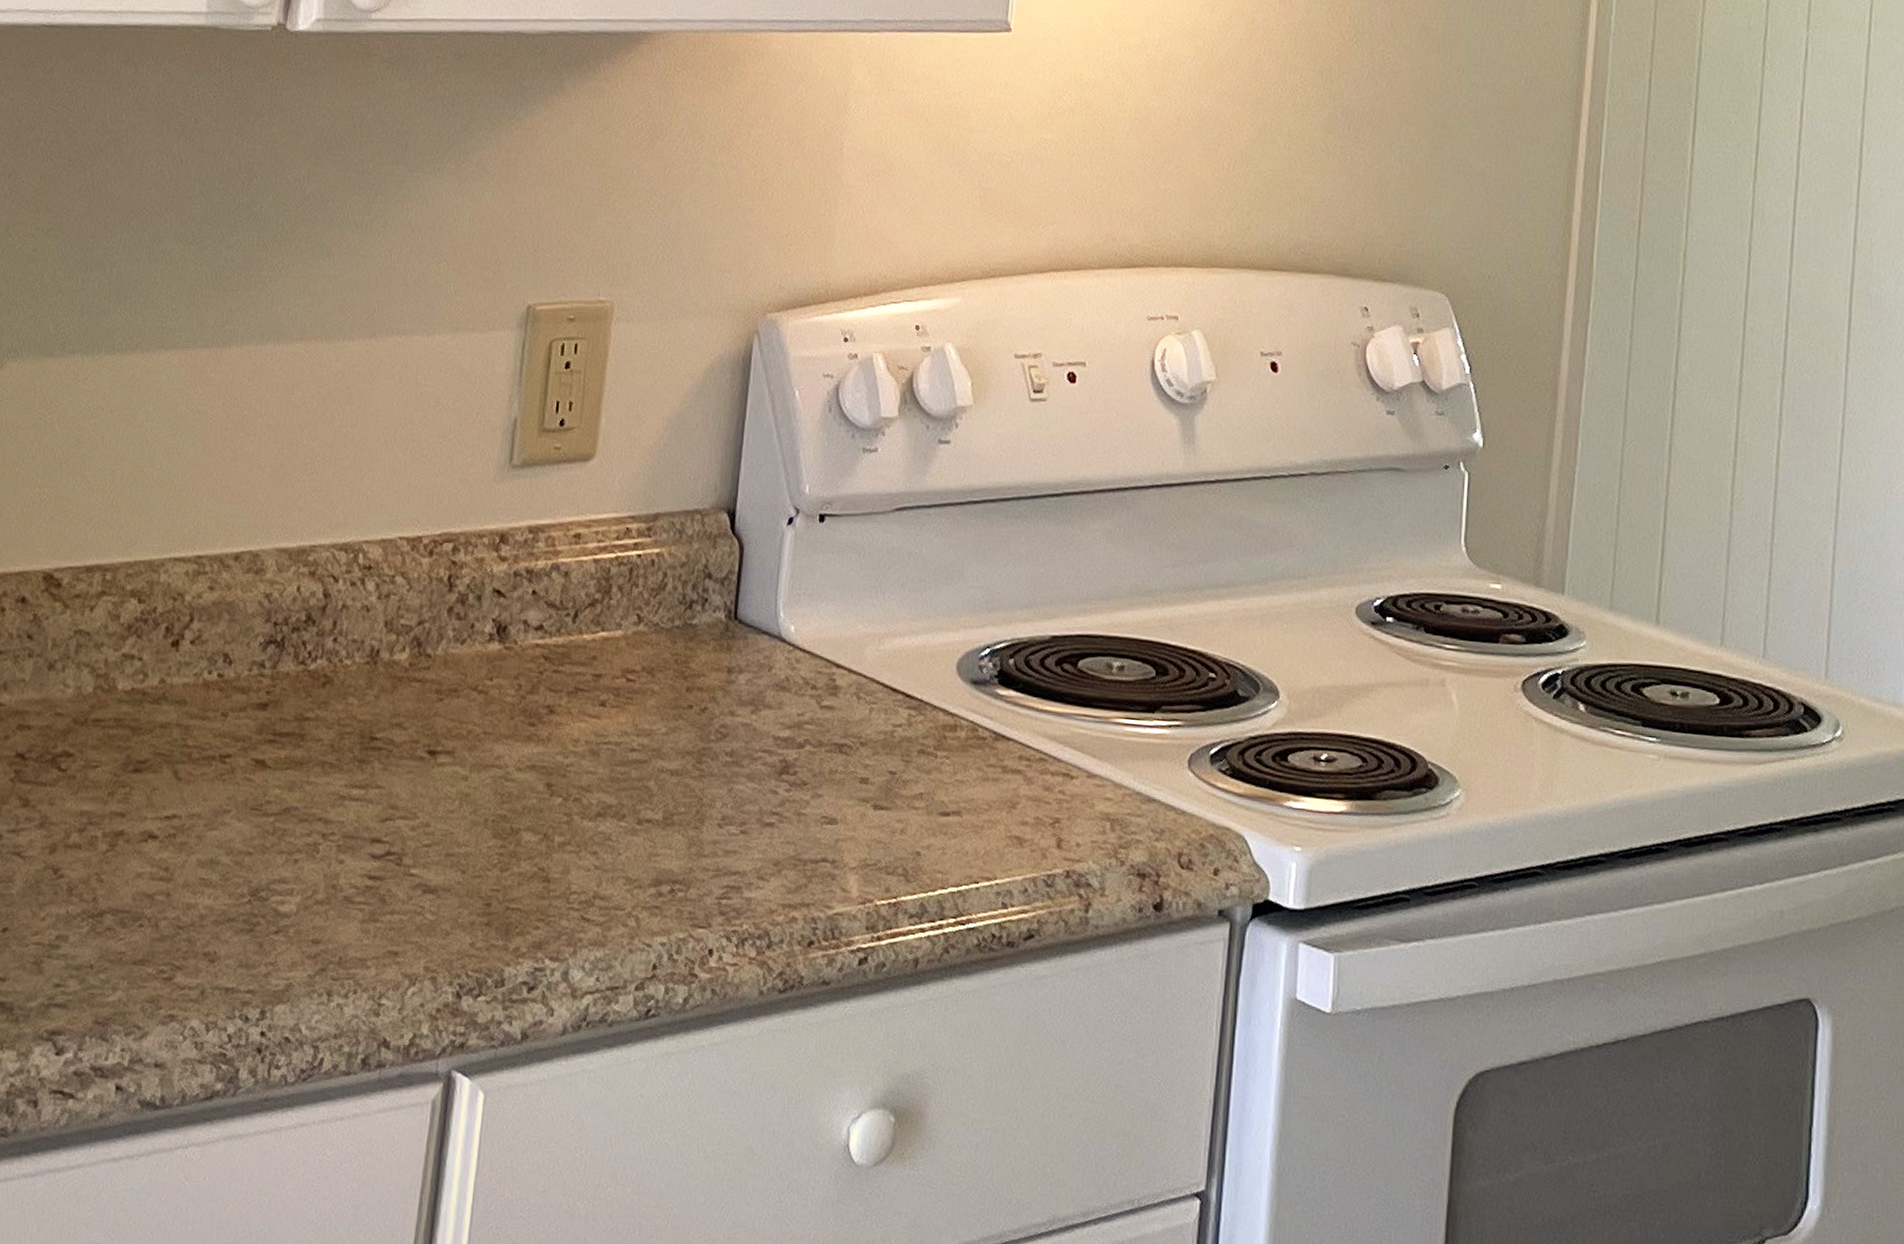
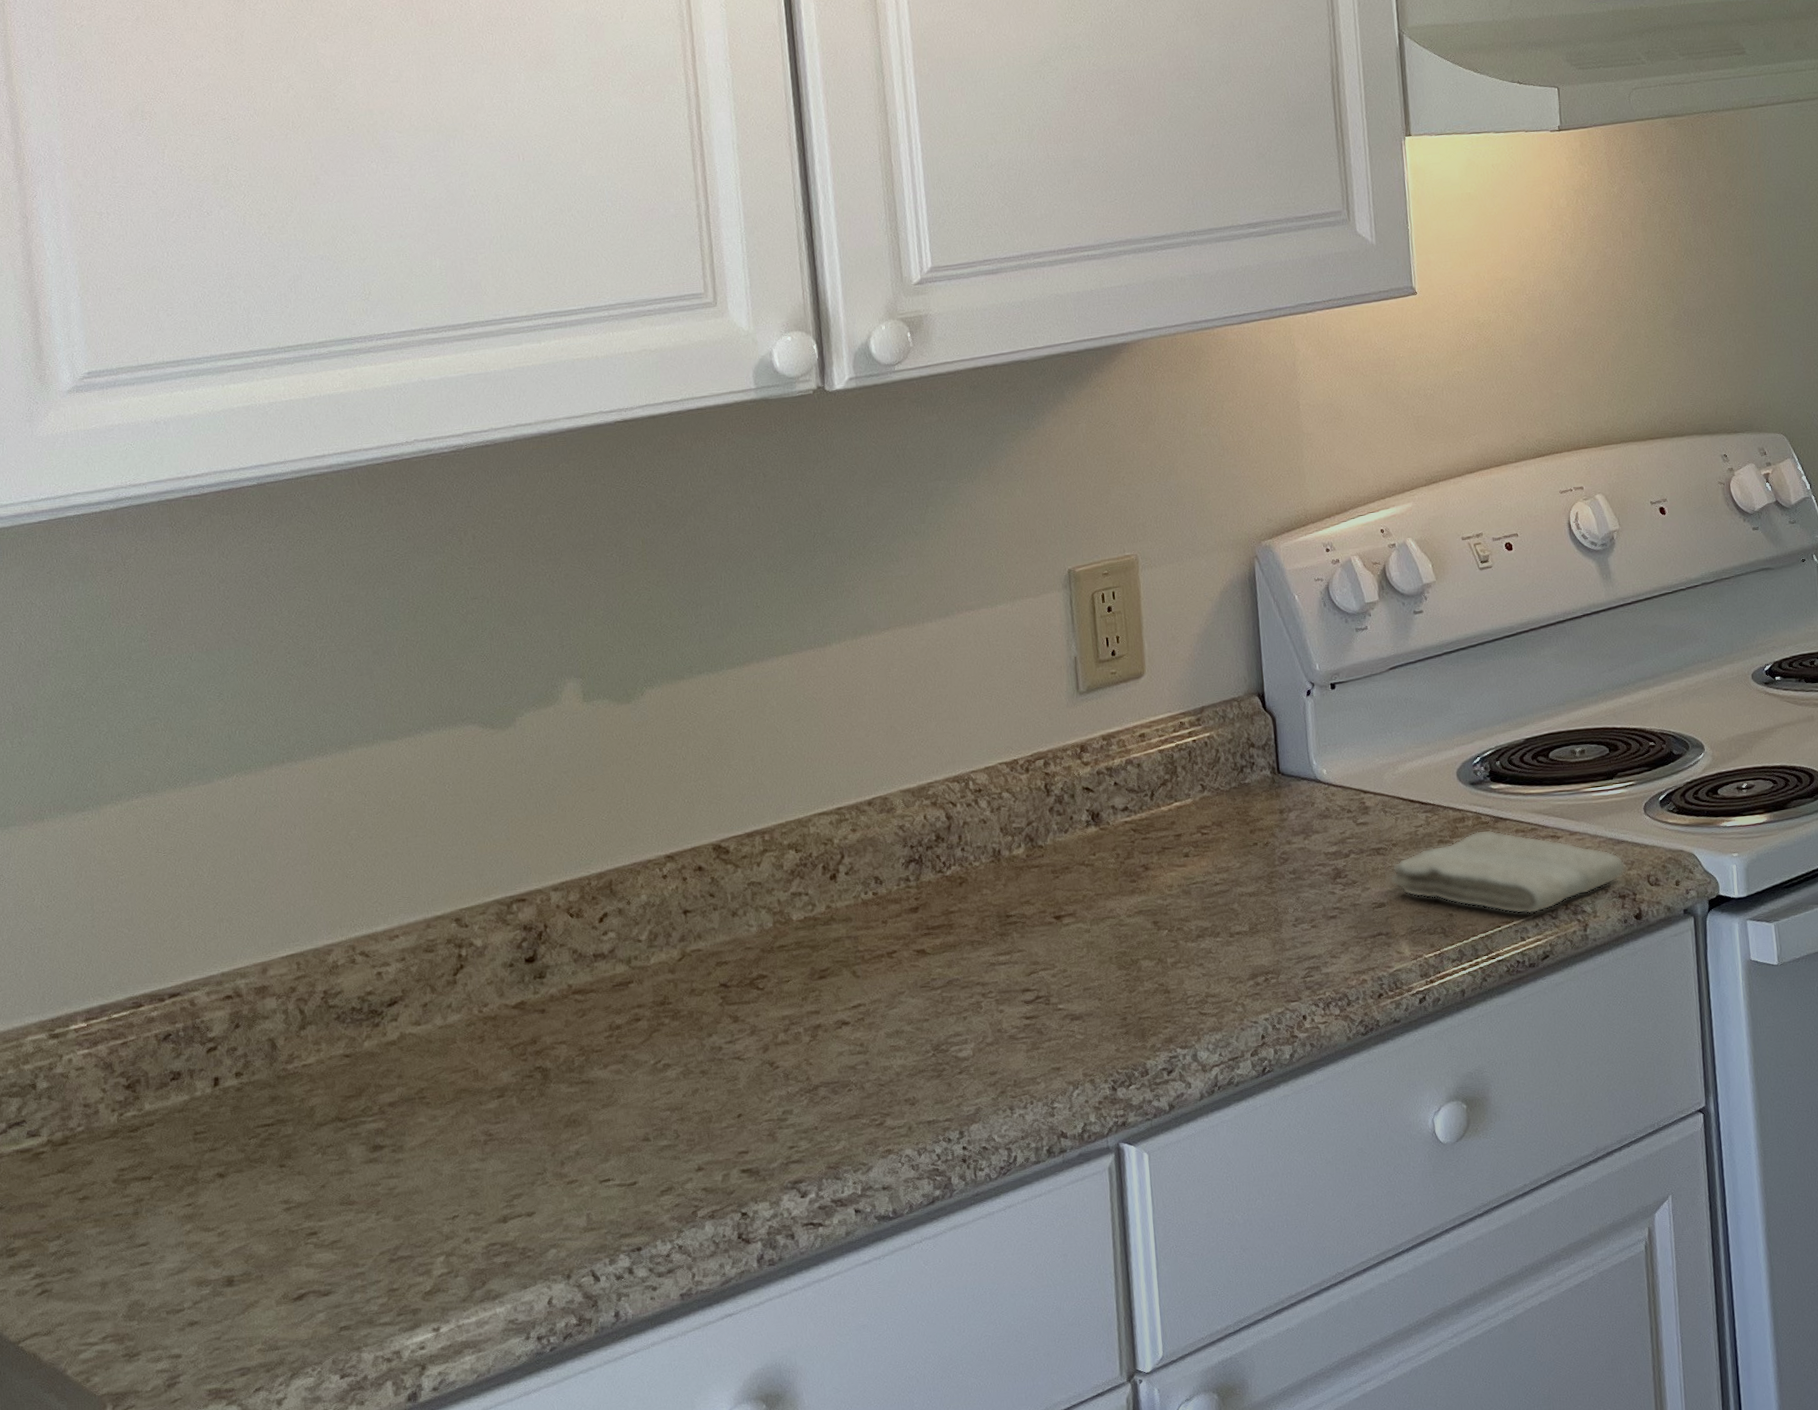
washcloth: none [849,746,1152,875] -> present [1389,829,1626,914]

